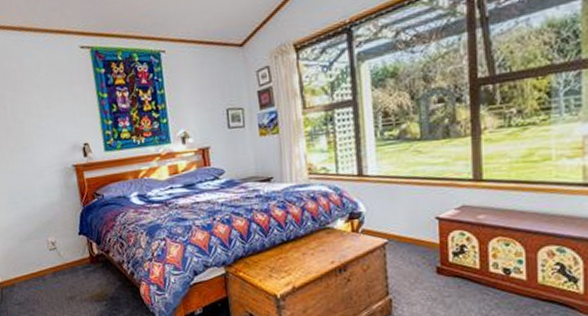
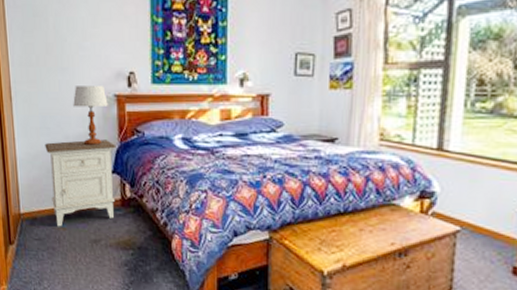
nightstand: none [15,206,85,290] -> present [45,139,117,227]
table lamp: none [36,159,68,213] -> present [73,86,108,145]

